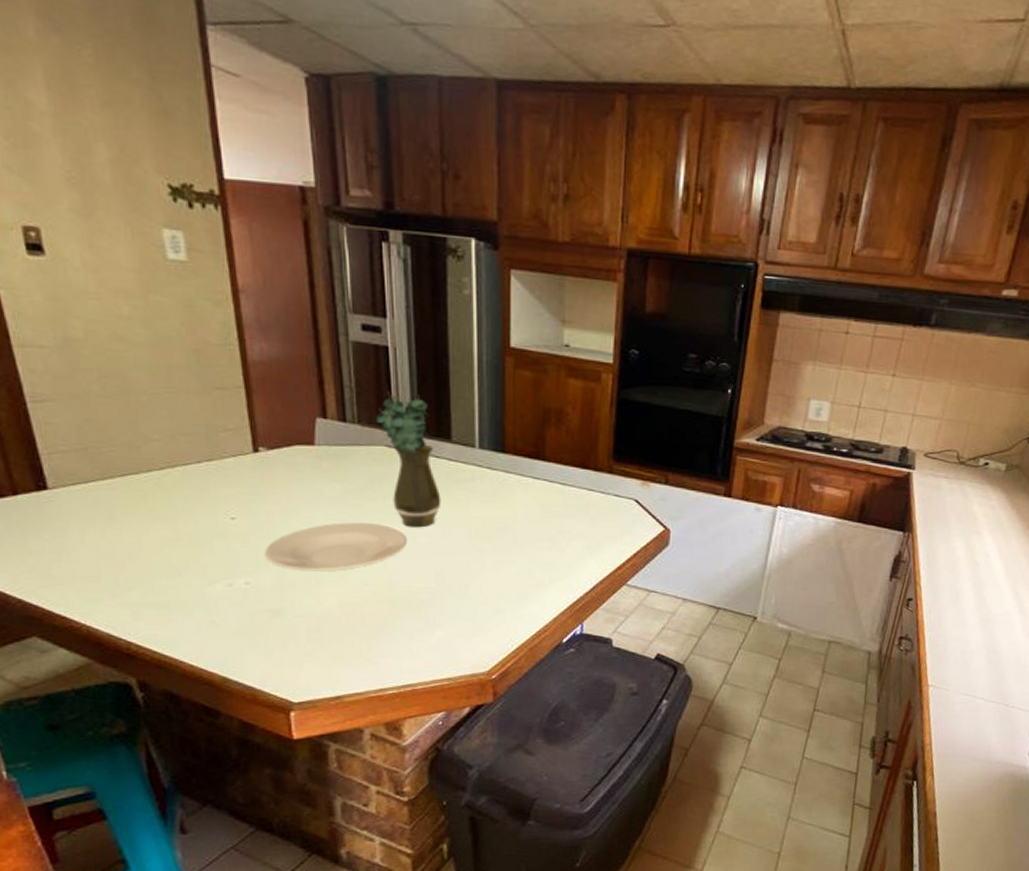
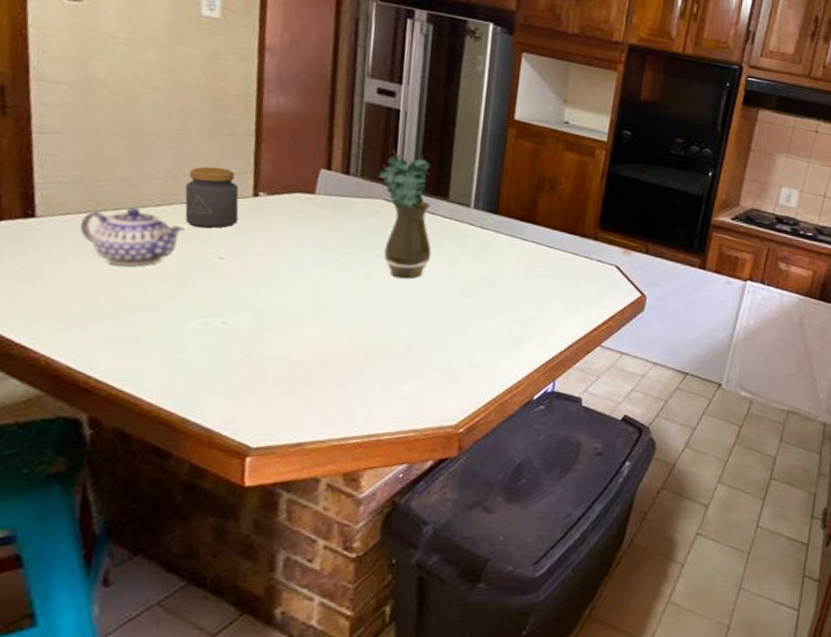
teapot: none [91,473,192,533] -> present [79,207,185,267]
jar: none [185,424,243,488] -> present [185,166,239,228]
plate: present [264,522,408,572] -> none [247,269,393,316]

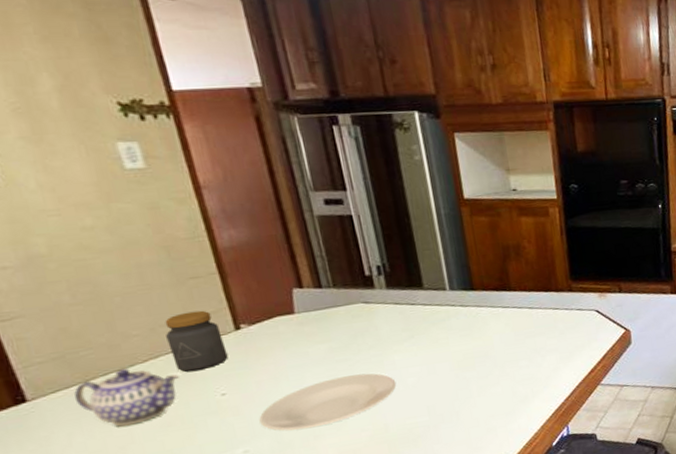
plate: none [247,269,393,316] -> present [259,373,397,431]
vase: present [378,148,432,279] -> none [349,252,423,371]

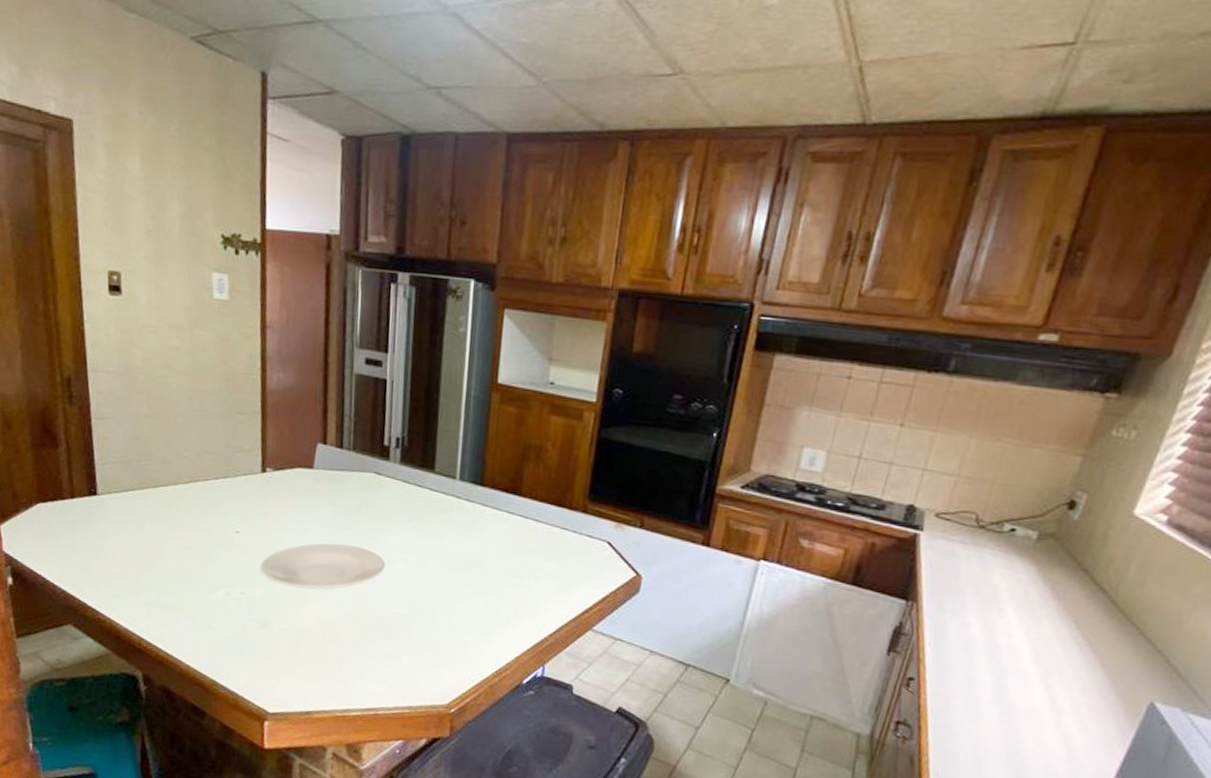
teapot: present [74,368,179,427] -> none [129,485,208,539]
jar: present [164,310,228,372] -> none [207,444,250,503]

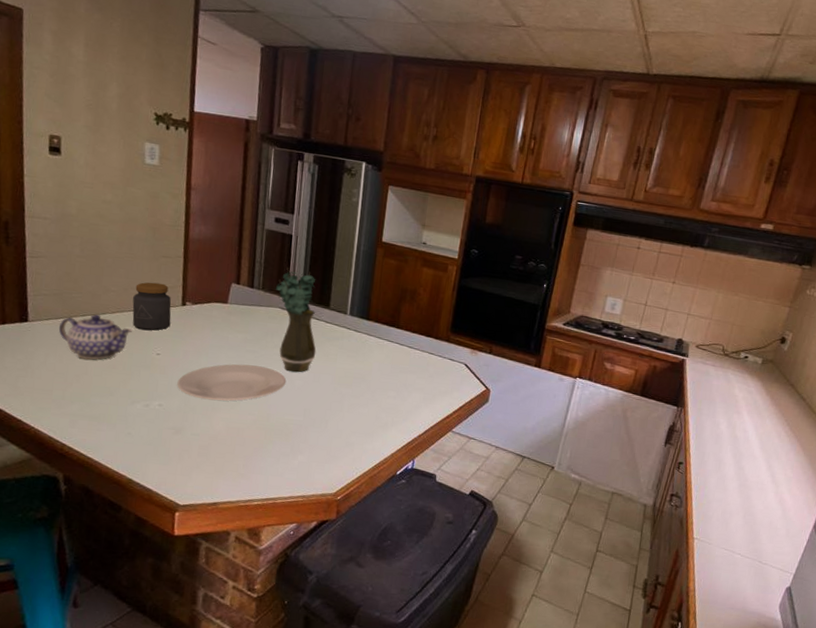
teapot: none [129,485,208,539] -> present [58,314,132,360]
jar: none [207,444,250,503] -> present [132,282,172,331]
vase: none [368,420,420,553] -> present [275,266,317,372]

